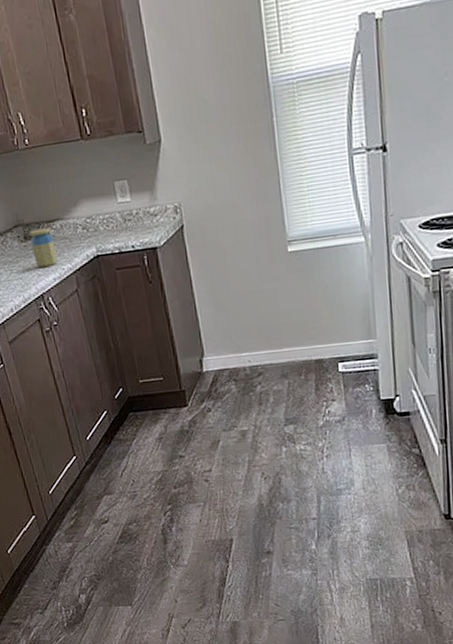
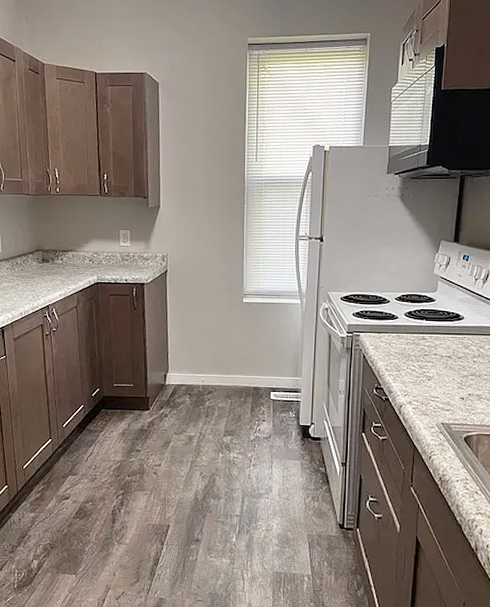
jar: present [30,227,58,268] -> none [47,255,66,285]

